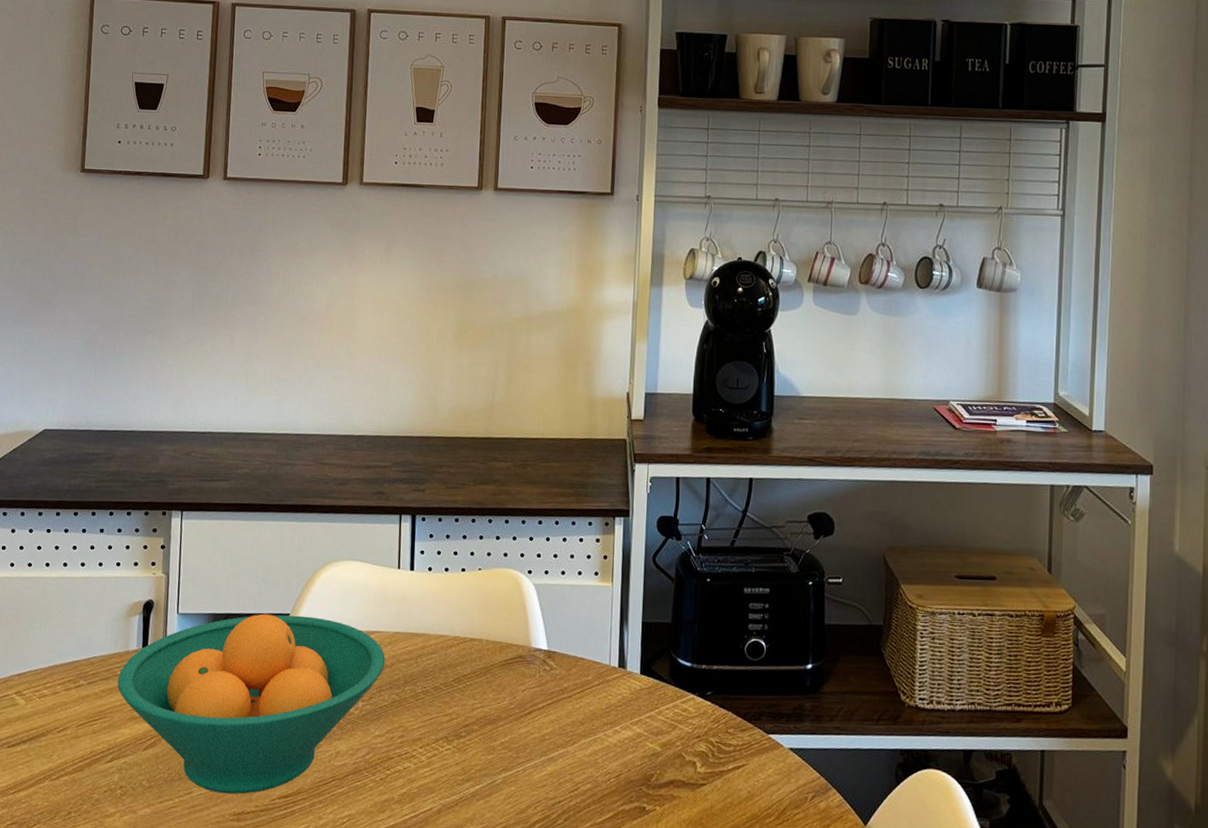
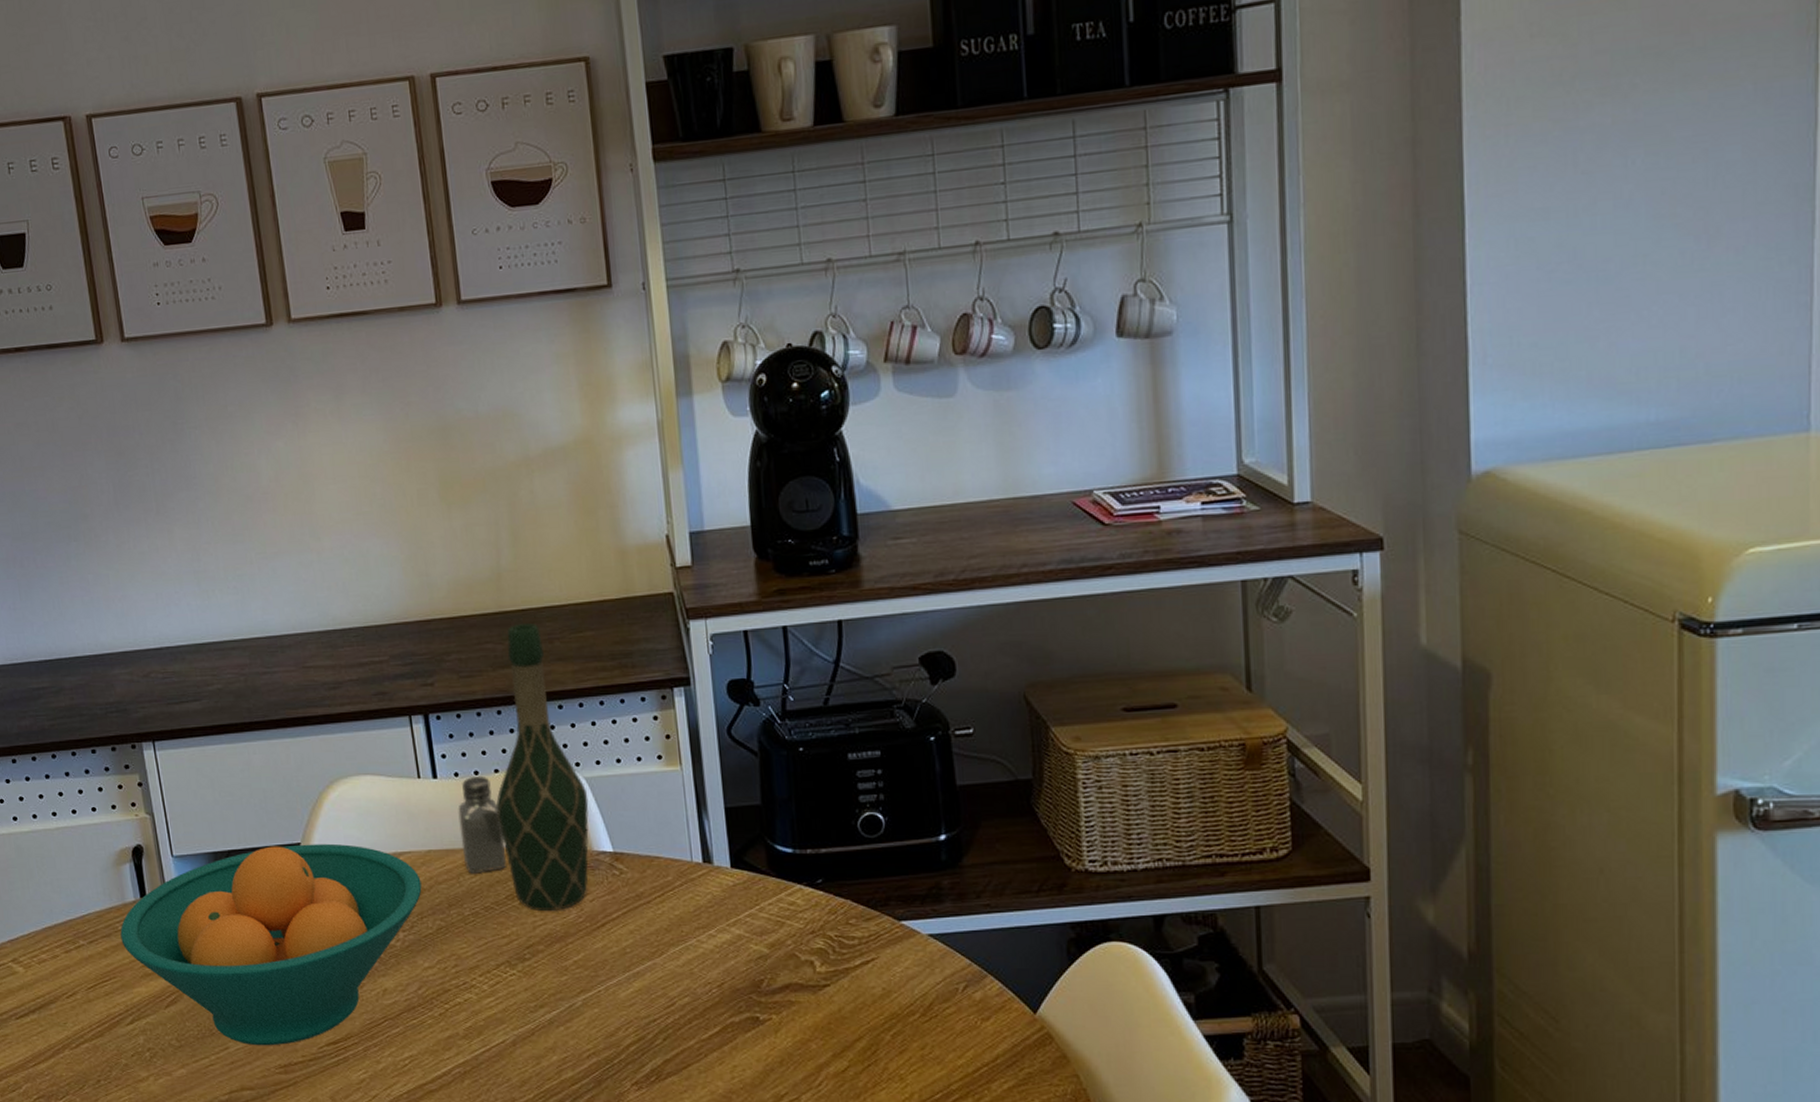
saltshaker: none [424,572,460,657] -> present [458,775,506,874]
wine bottle: none [457,449,534,696] -> present [496,622,589,912]

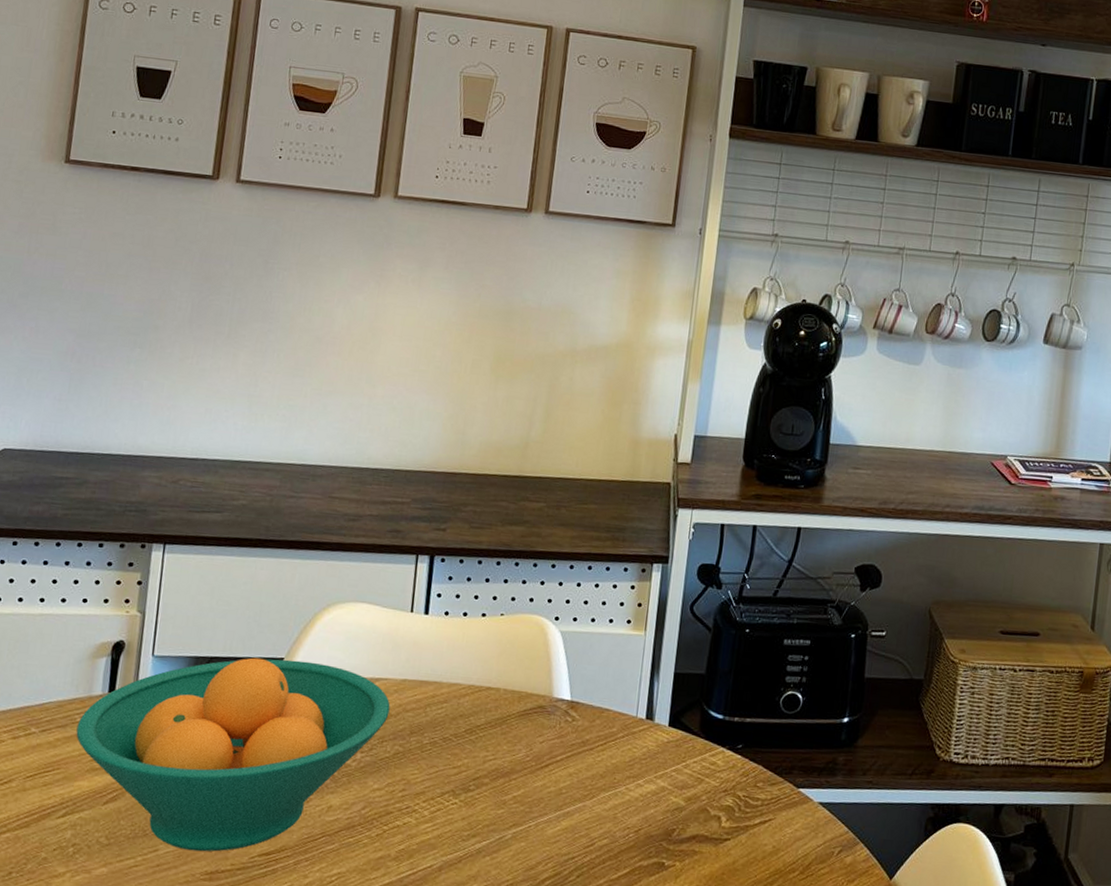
saltshaker: present [458,775,506,874] -> none [435,617,478,706]
wine bottle: present [496,622,589,912] -> none [473,488,560,748]

